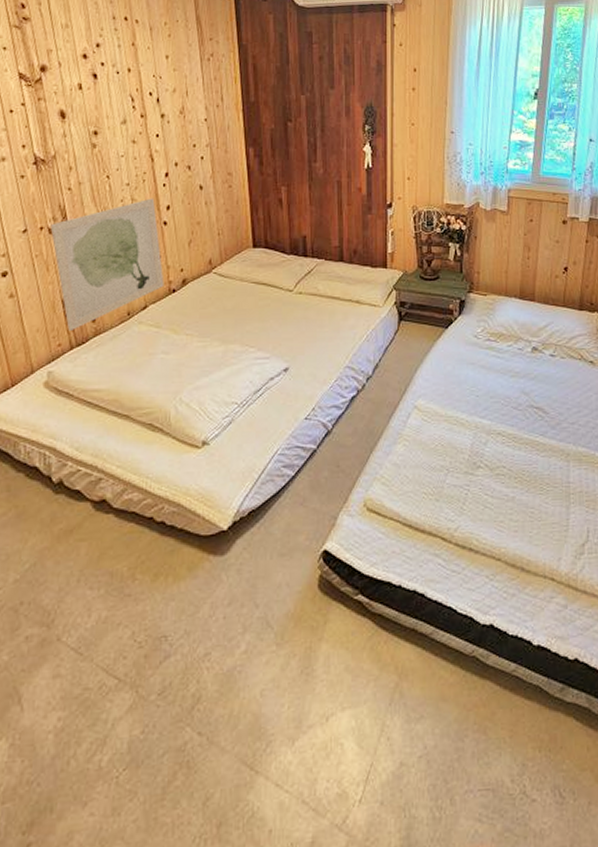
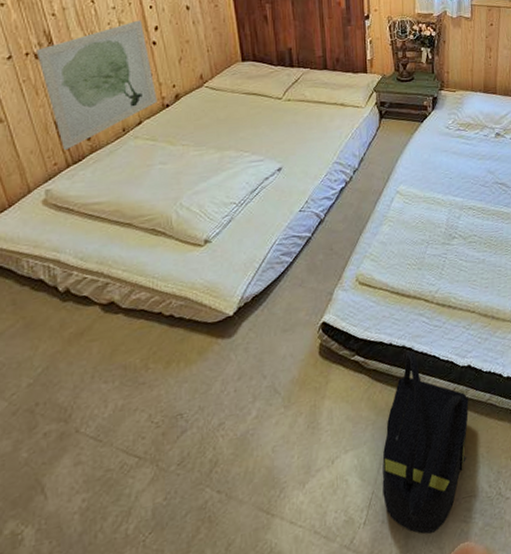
backpack: none [383,597,490,830] -> present [382,350,469,534]

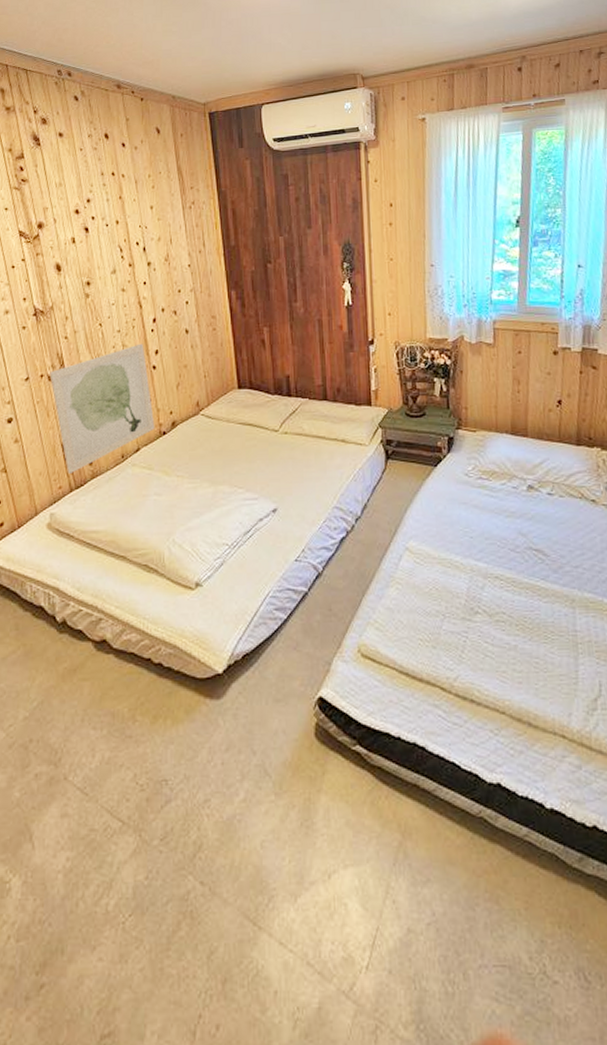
backpack: present [382,350,469,534] -> none [388,750,500,1006]

